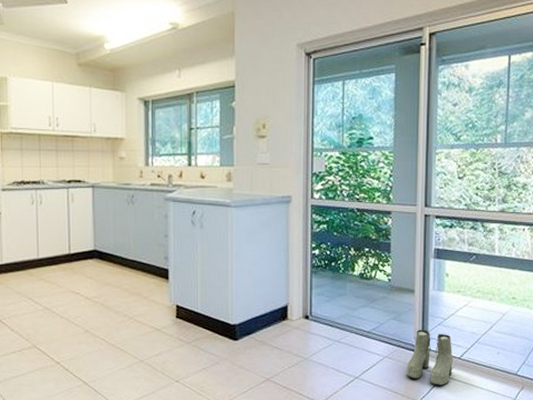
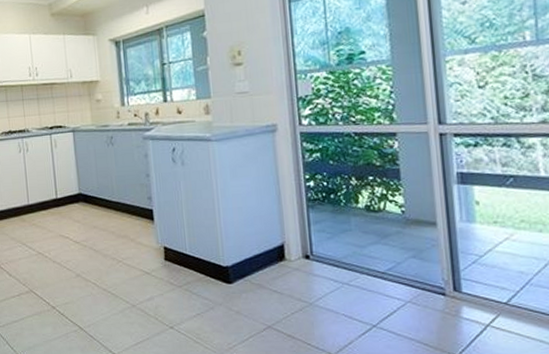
boots: present [406,330,453,386] -> none [436,269,499,337]

